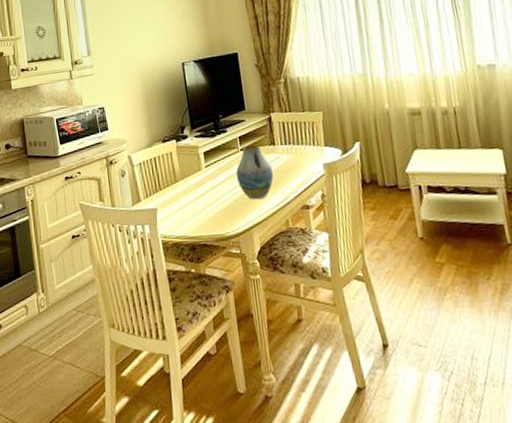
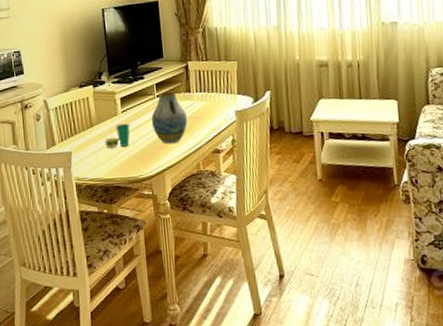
cup: none [189,178,215,204] -> present [105,123,130,148]

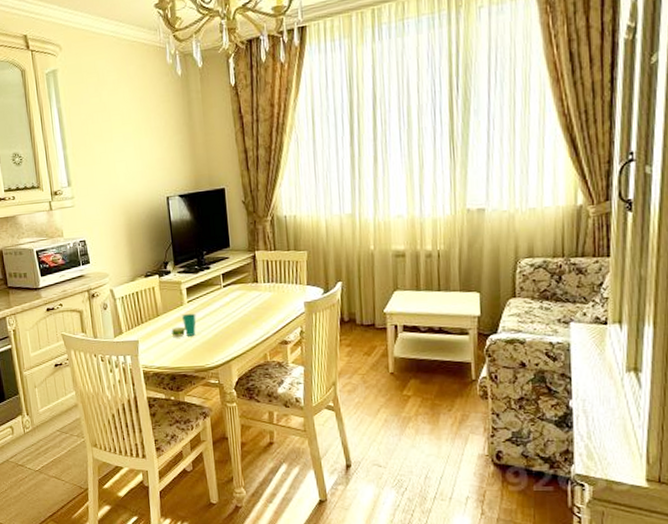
vase: present [151,91,188,144] -> none [217,281,255,335]

